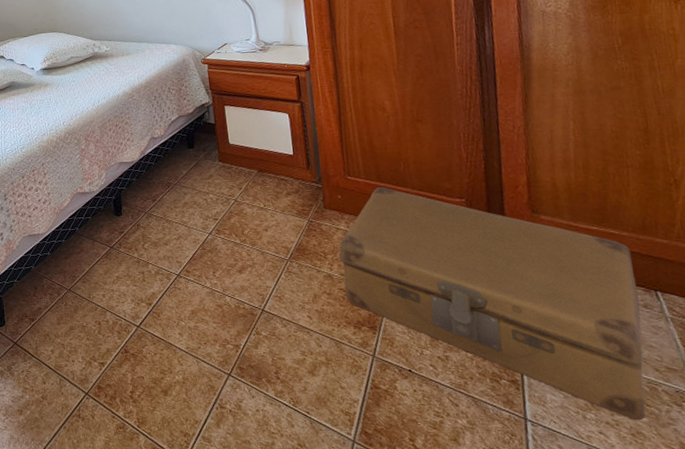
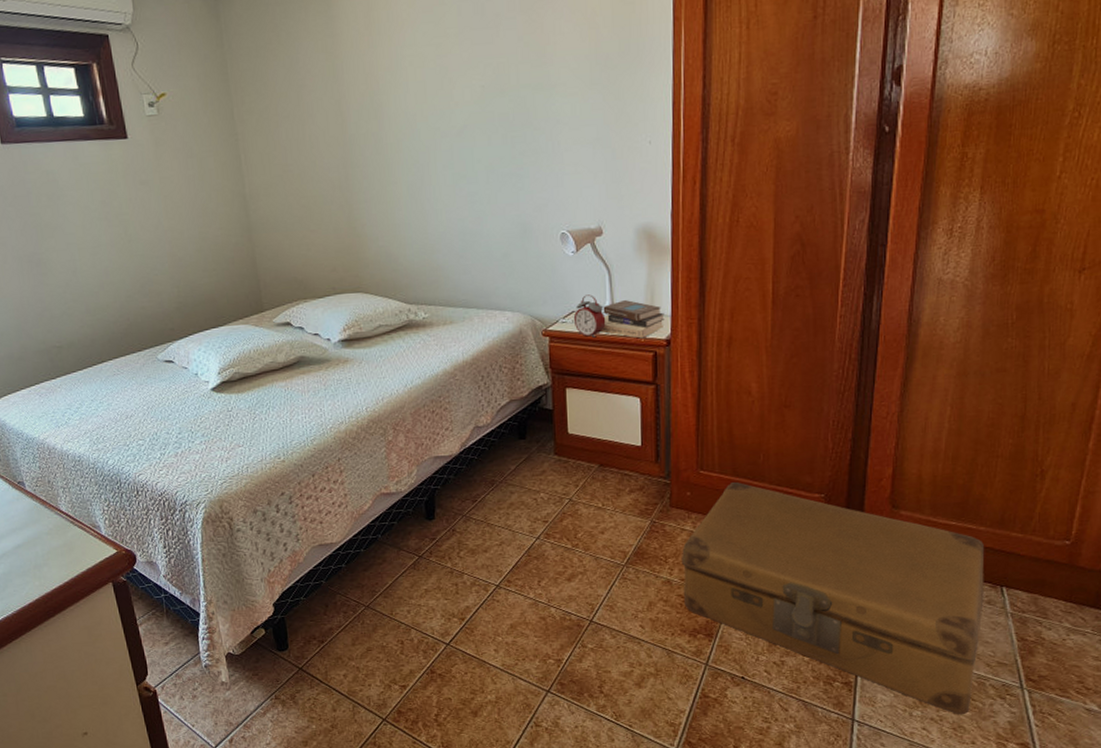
alarm clock: none [226,30,254,65] -> present [573,294,606,338]
books: none [250,34,303,65] -> present [601,300,665,339]

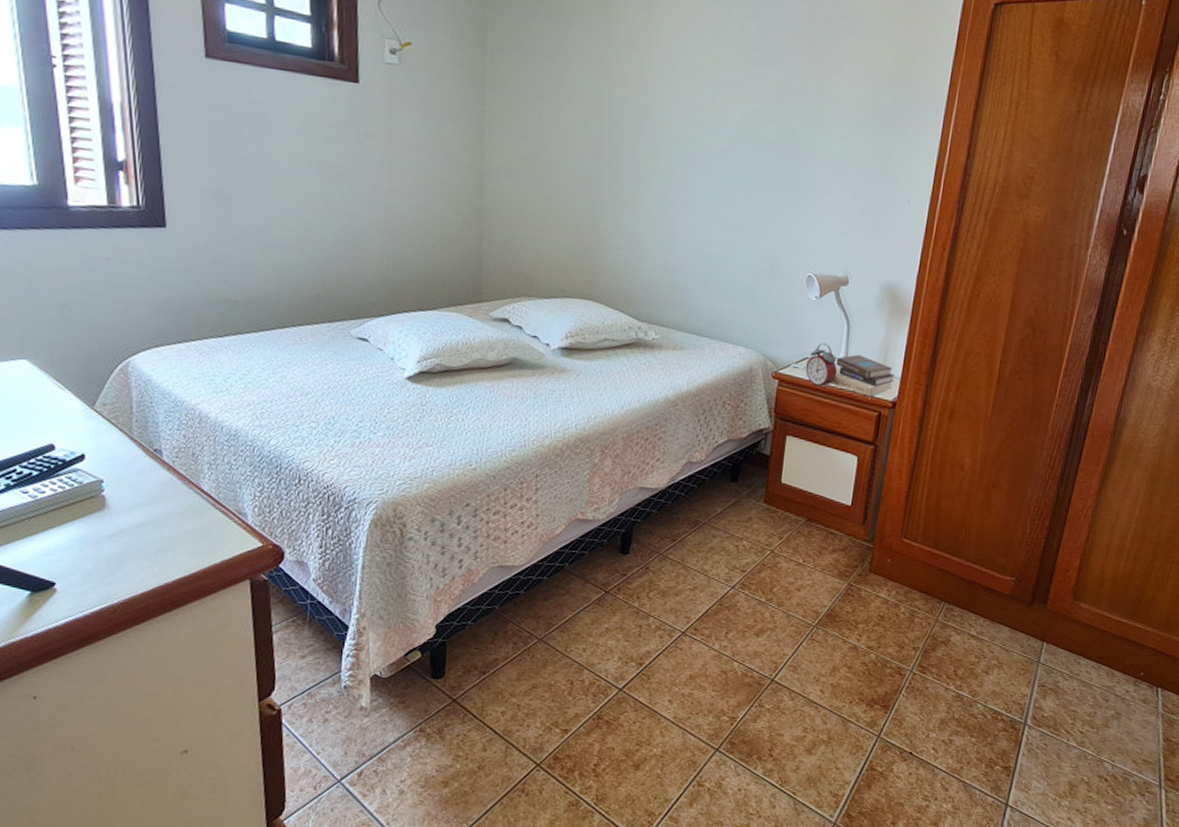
suitcase: present [682,481,985,715] -> none [867,554,1149,809]

